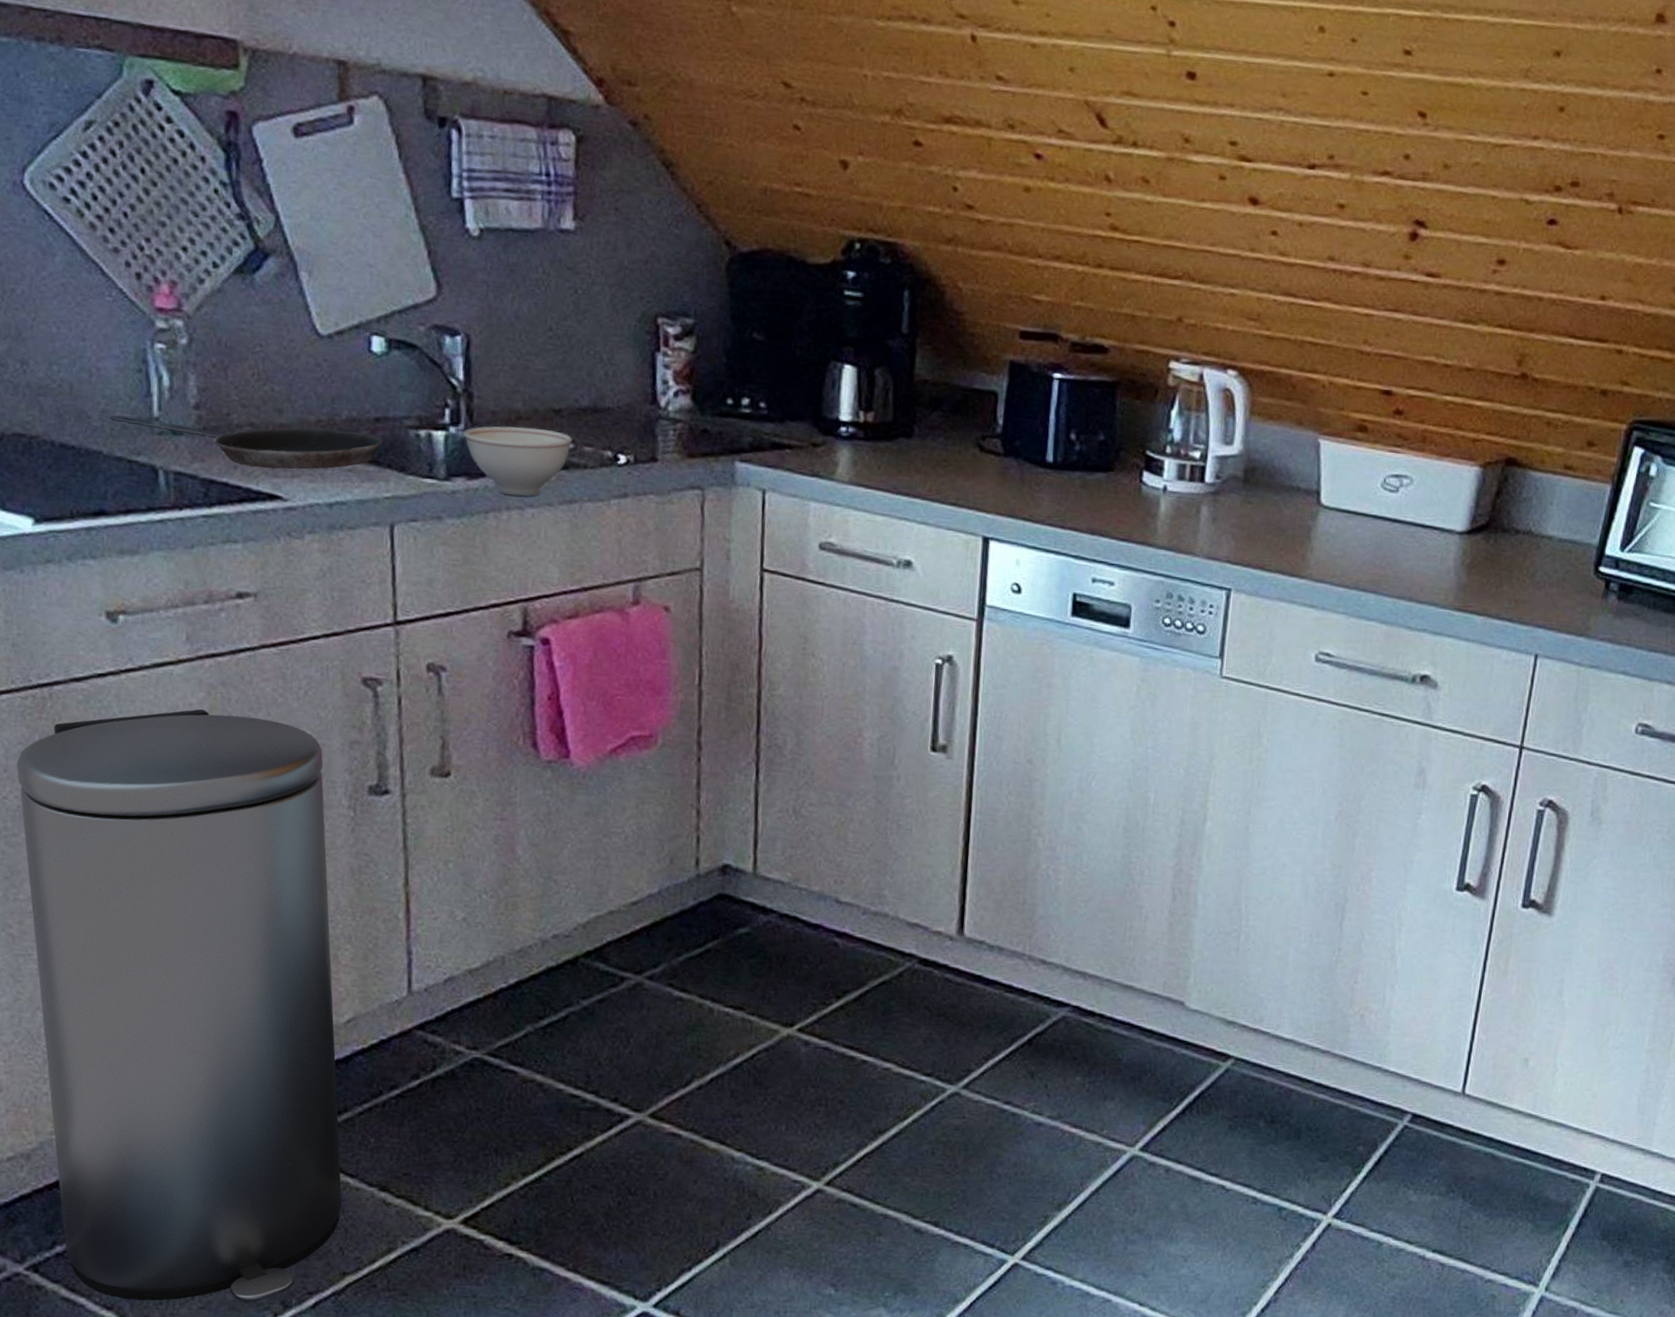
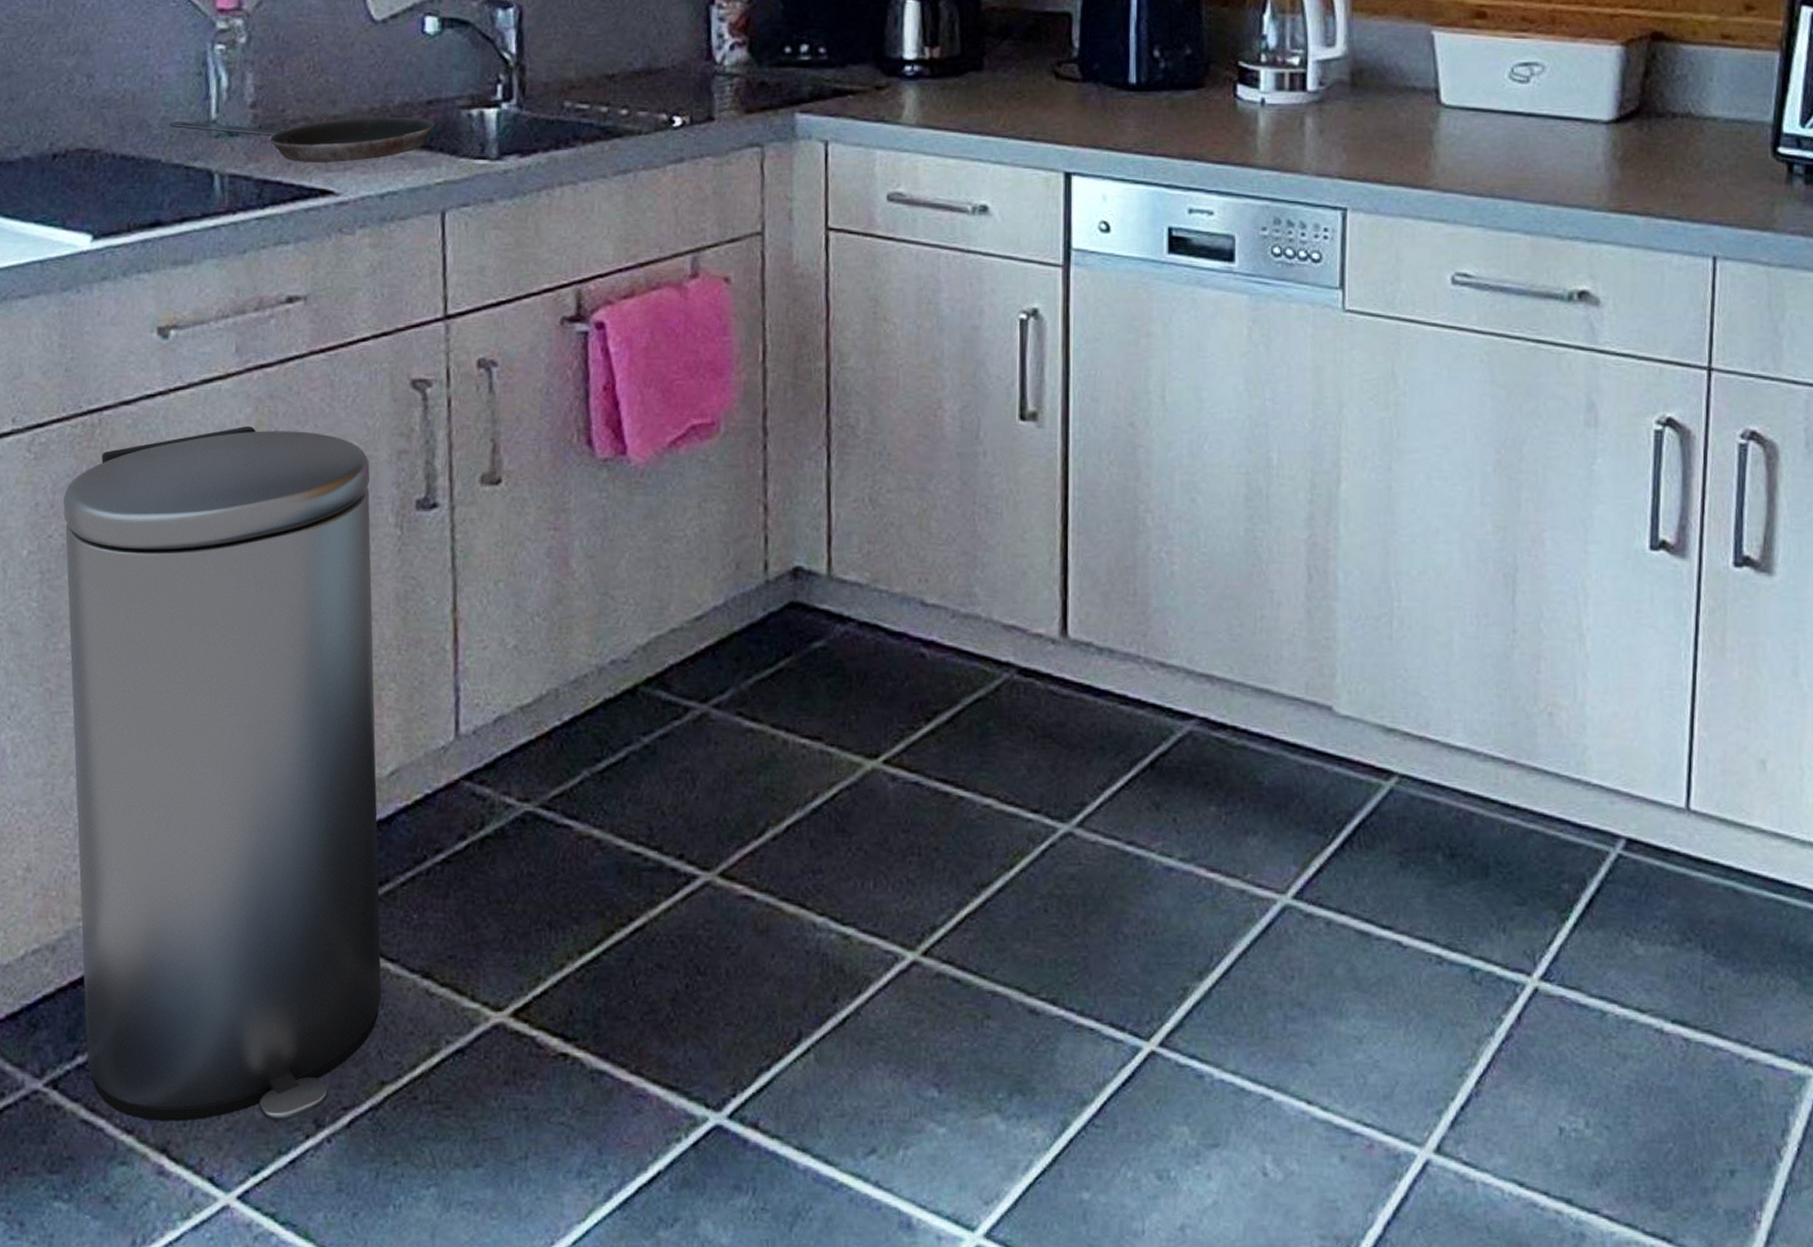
bowl: present [463,426,573,496] -> none [515,96,627,170]

